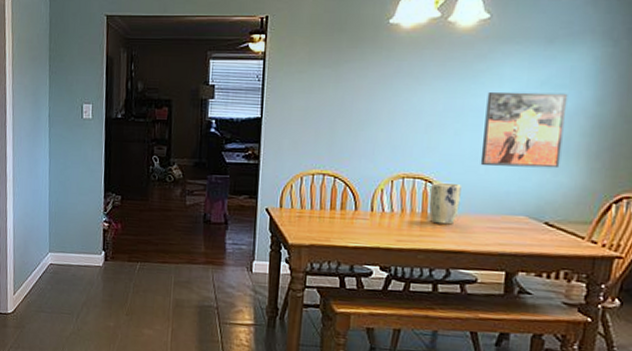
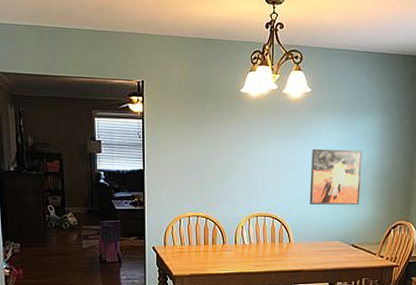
plant pot: present [428,182,461,225] -> none [276,218,297,251]

